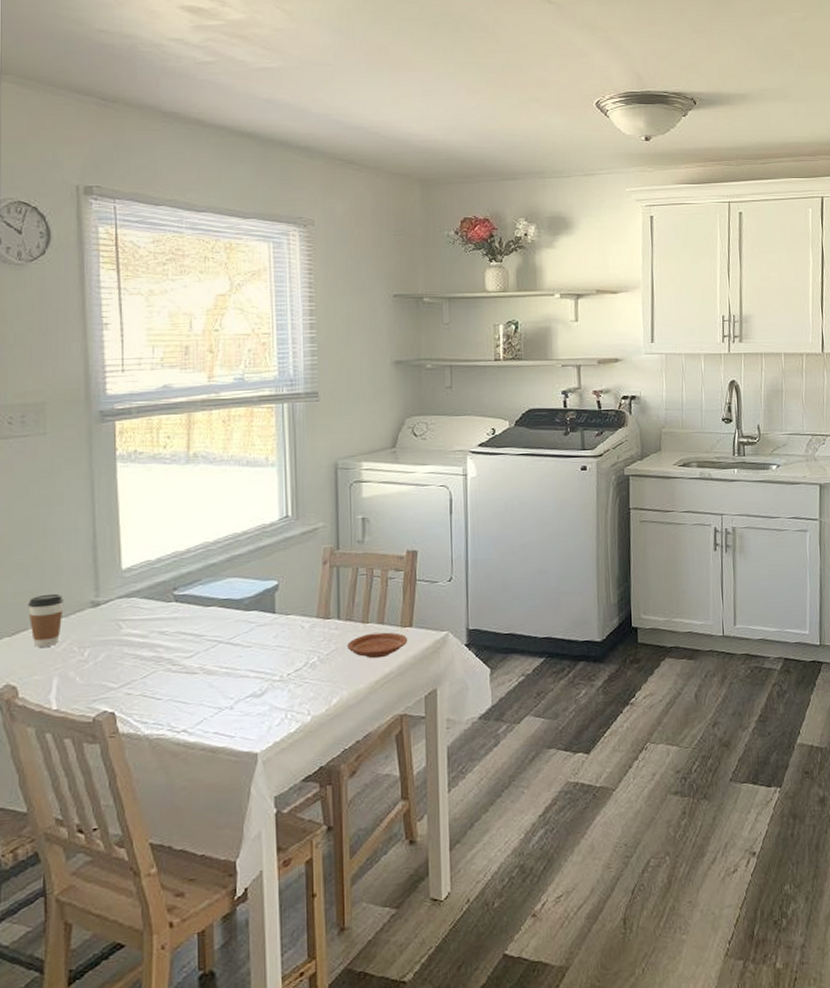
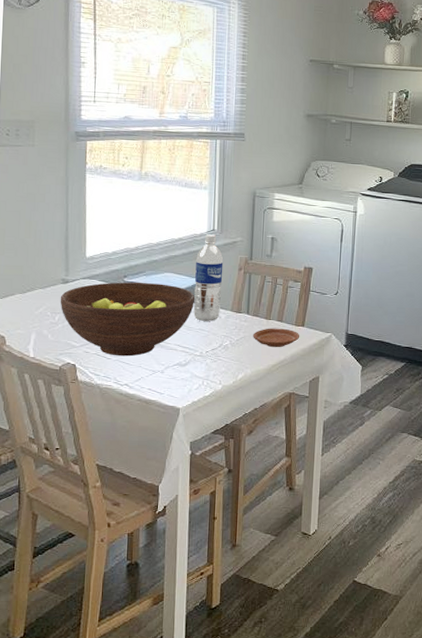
coffee cup: present [28,593,64,647] -> none [15,269,42,309]
fruit bowl: none [89,592,269,695] -> present [60,282,196,357]
water bottle: none [267,522,303,635] -> present [194,234,224,321]

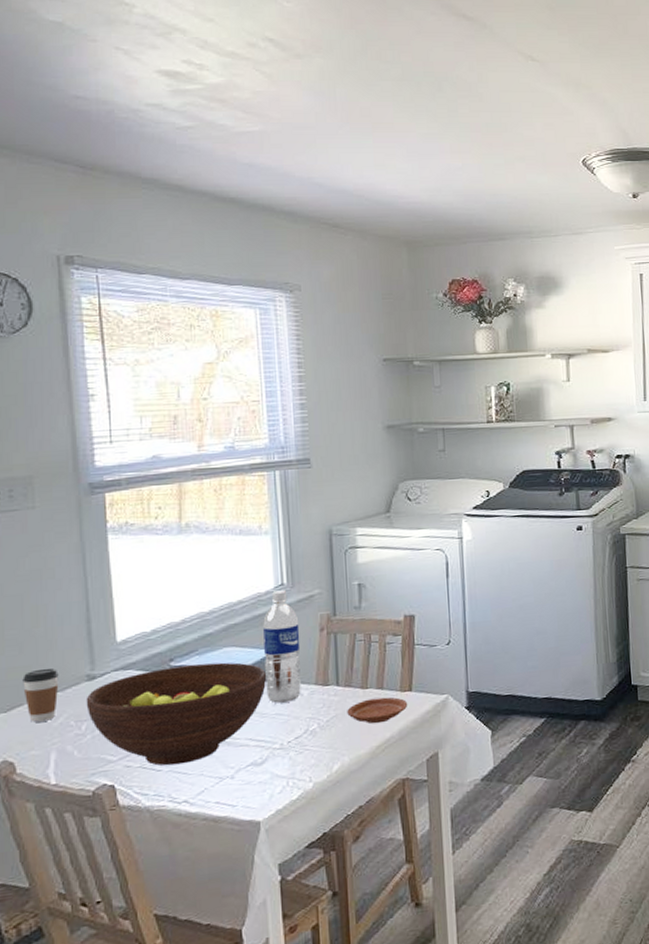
coffee cup: none [15,269,42,309] -> present [22,668,59,722]

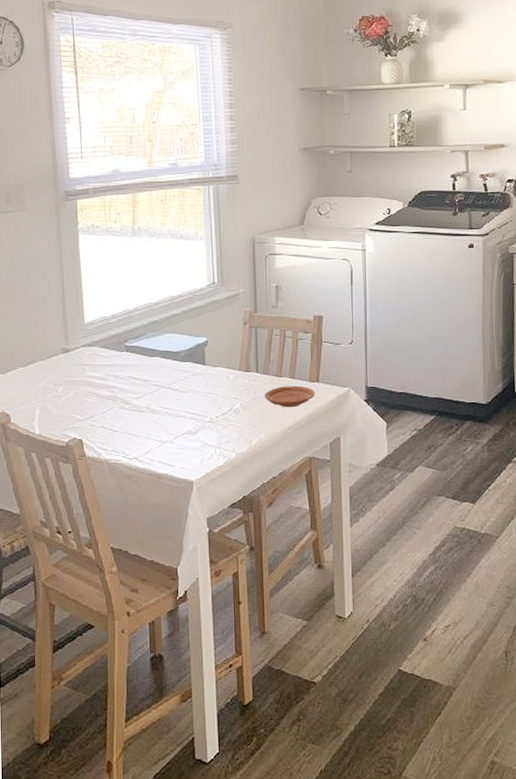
coffee cup: present [22,668,59,722] -> none [16,340,42,383]
fruit bowl: present [86,662,267,766] -> none [61,346,200,428]
water bottle: present [263,590,301,703] -> none [198,288,228,384]

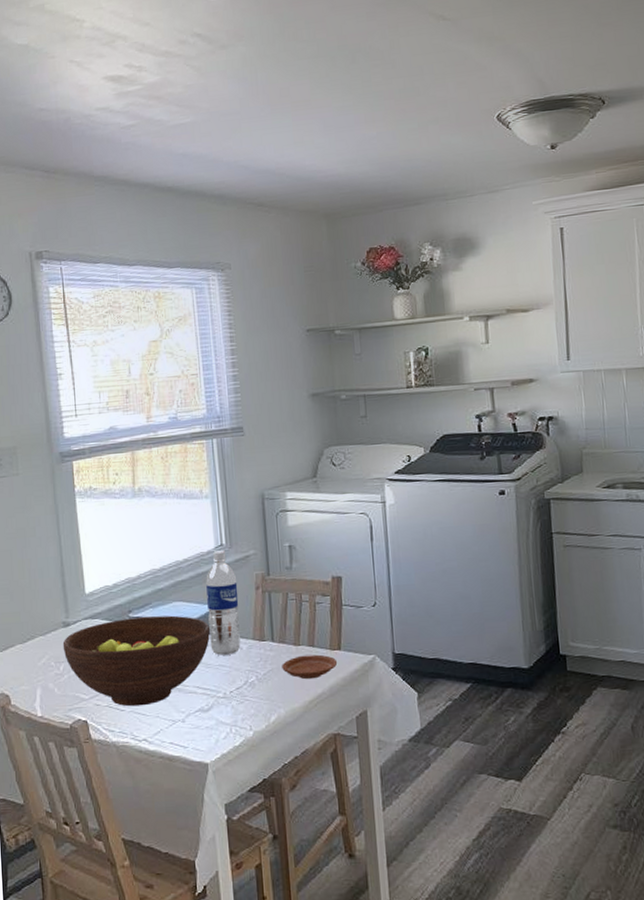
fruit bowl: none [61,346,200,428] -> present [62,615,211,707]
water bottle: none [198,288,228,384] -> present [206,550,241,655]

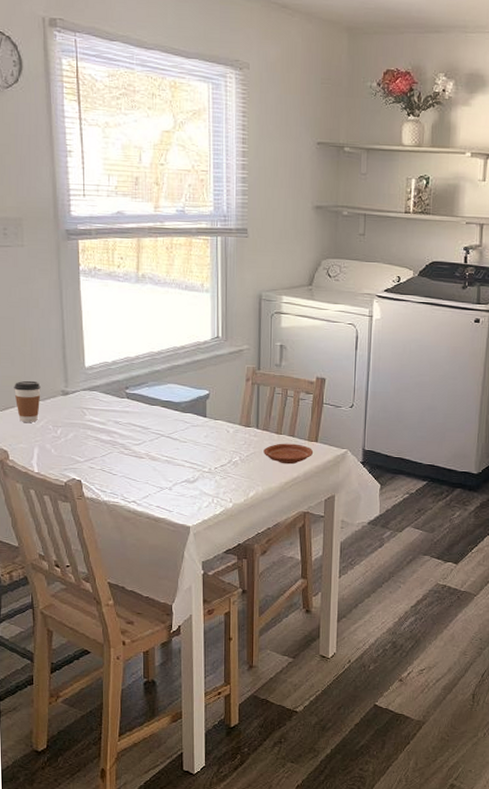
coffee cup: none [13,614,42,661] -> present [14,380,41,422]
fruit bowl: present [62,615,211,707] -> none [61,394,201,473]
water bottle: present [206,550,241,655] -> none [200,342,230,436]

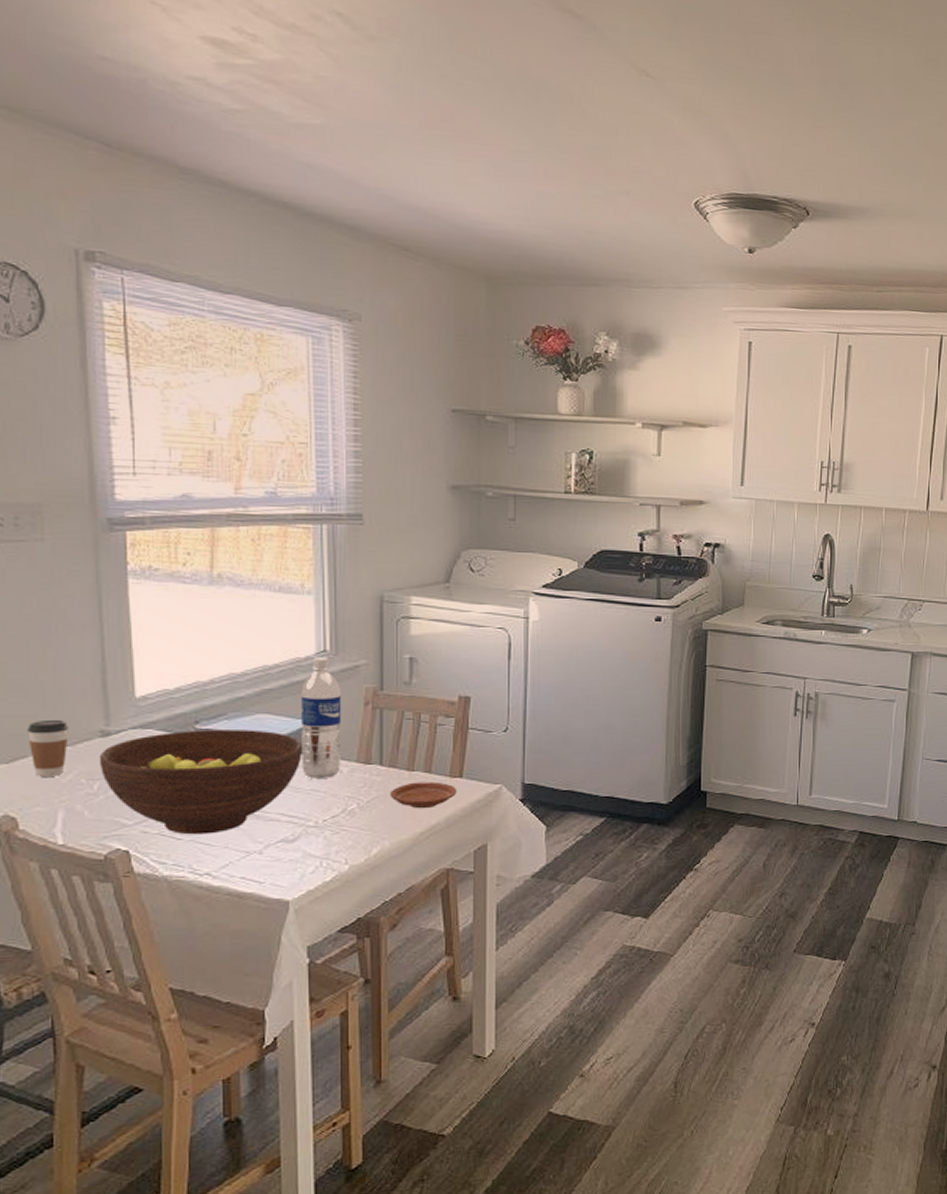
fruit bowl: none [61,394,201,473] -> present [99,730,303,835]
water bottle: none [200,342,230,436] -> present [301,657,342,778]

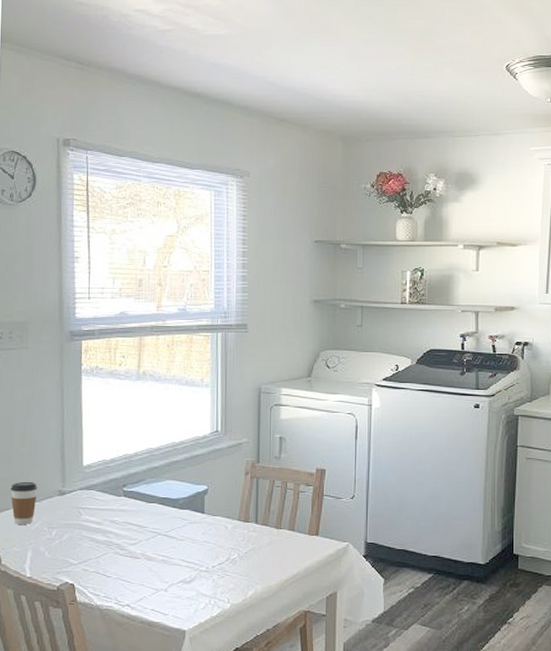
fruit bowl: present [99,730,303,835] -> none [56,492,200,574]
water bottle: present [301,657,342,778] -> none [198,436,229,532]
plate: present [390,781,458,809] -> none [263,538,314,560]

